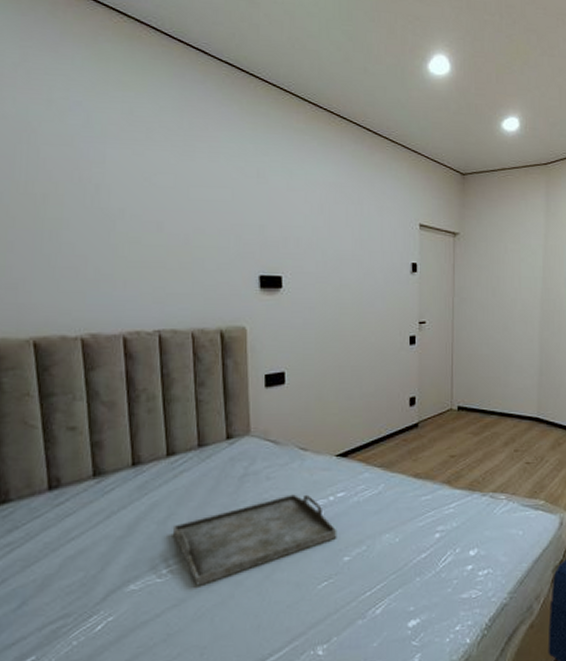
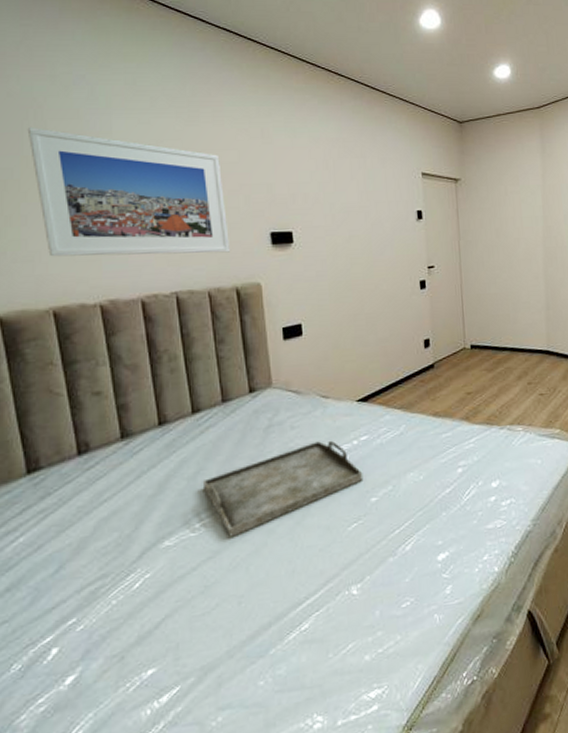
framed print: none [19,152,217,293] -> present [27,127,230,257]

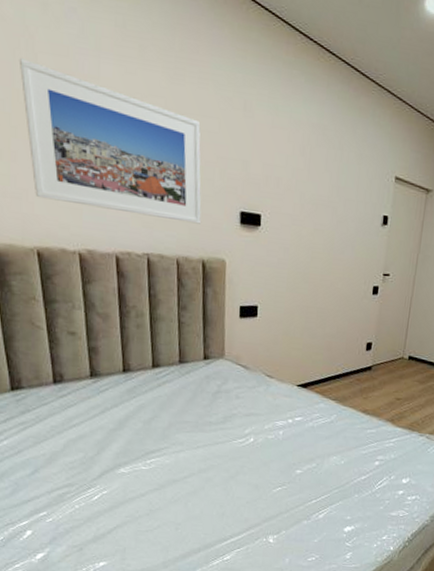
serving tray: present [202,440,364,537] -> none [155,413,293,477]

